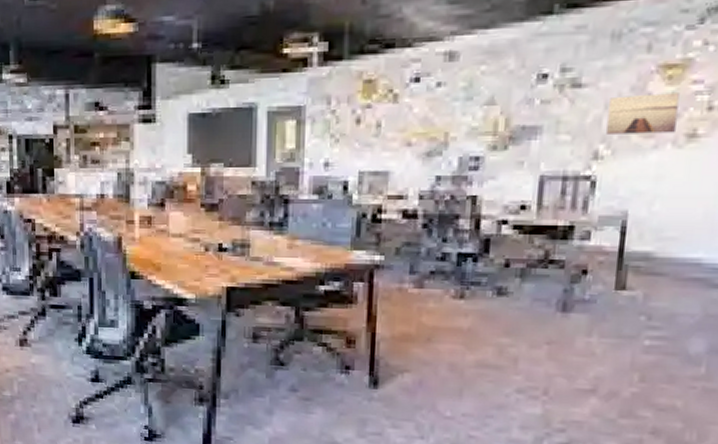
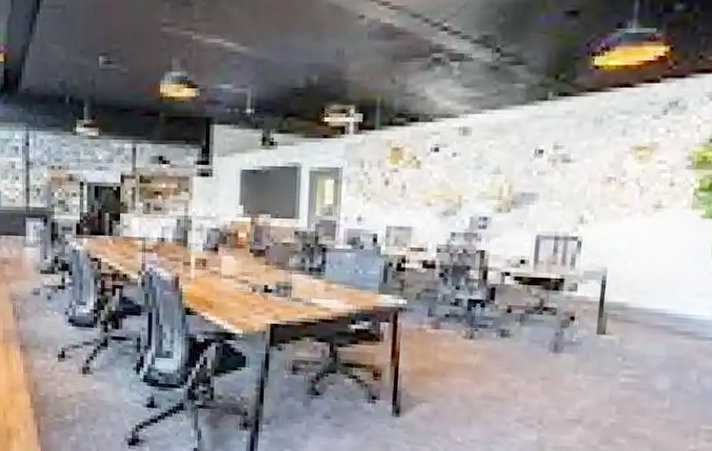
wall art: present [606,93,680,134] -> none [590,170,648,204]

